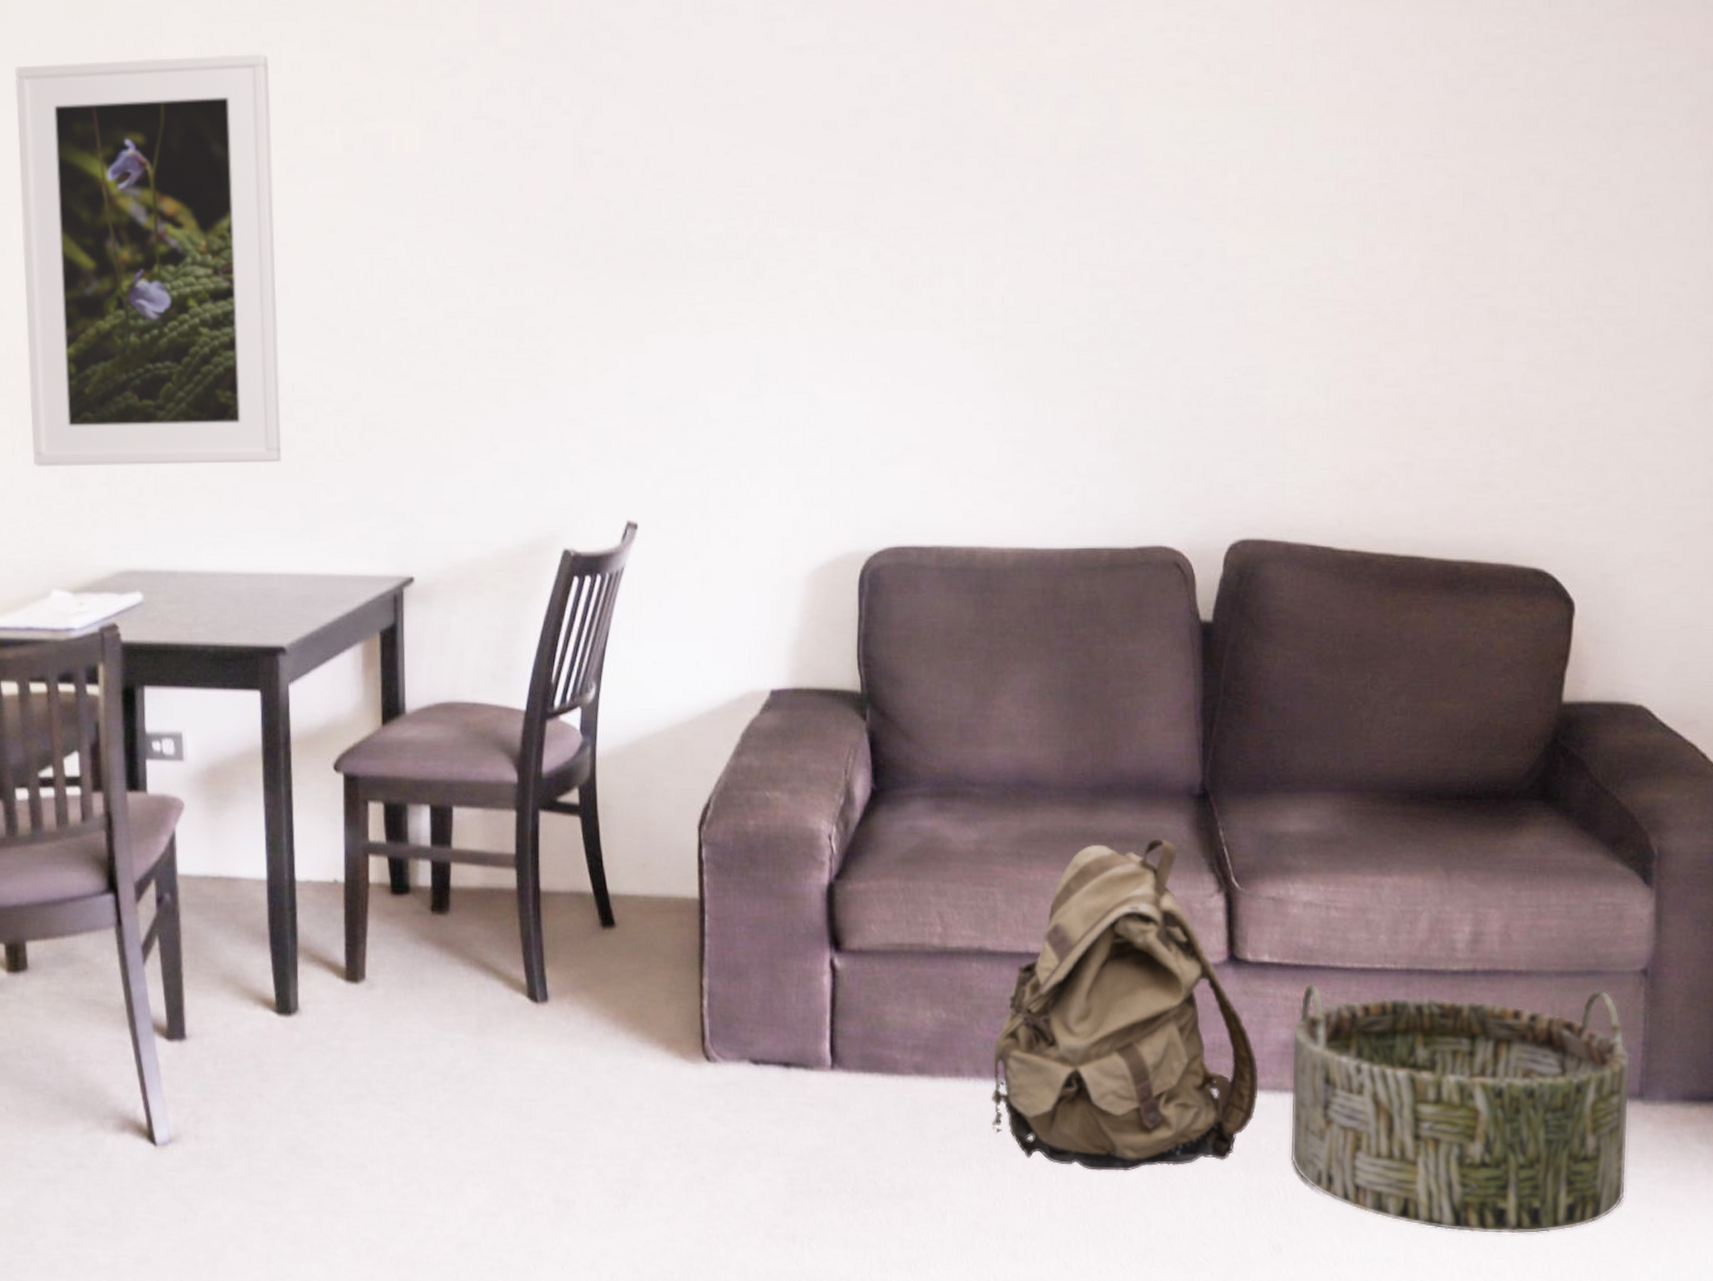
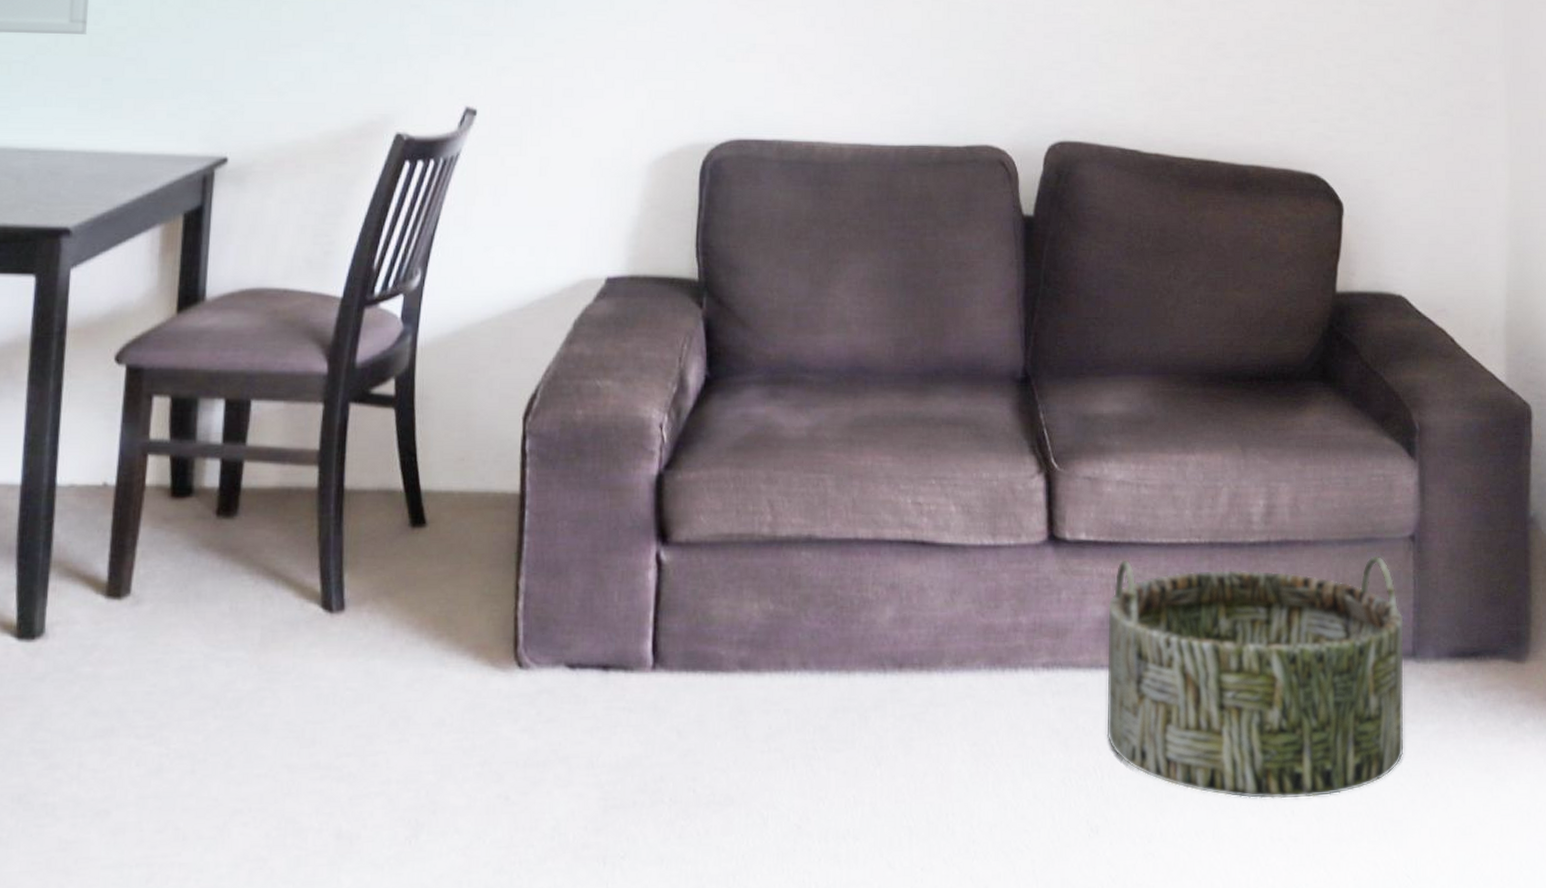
backpack: present [992,838,1259,1171] -> none [817,422,1077,762]

